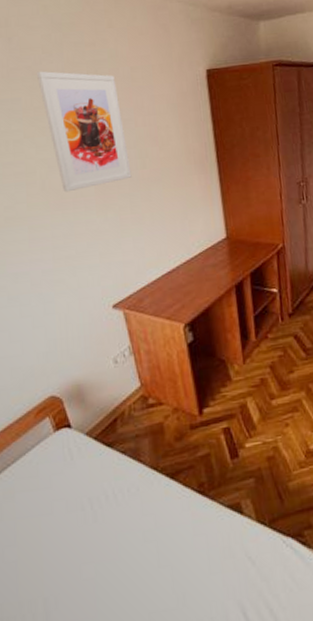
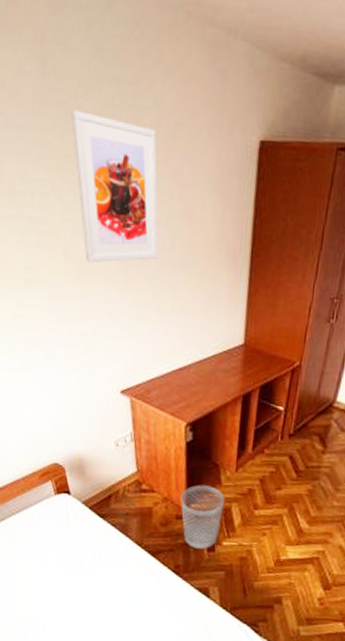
wastebasket: none [191,384,239,459] -> present [181,484,225,549]

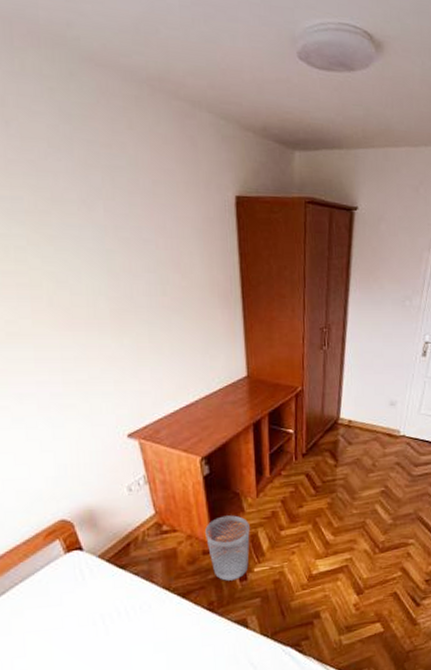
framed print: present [70,109,159,263] -> none [40,168,151,312]

